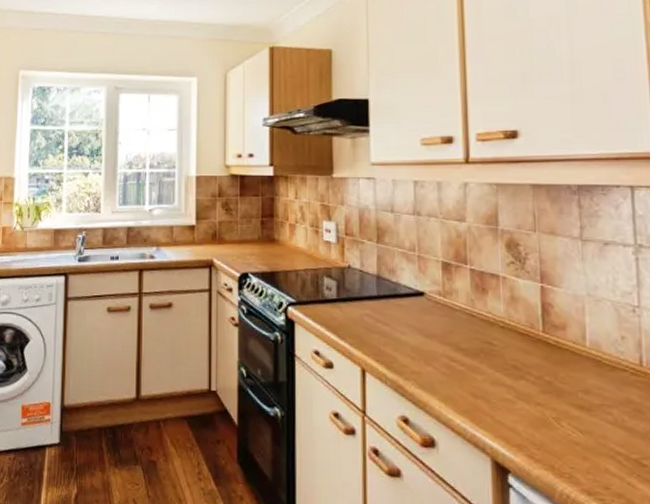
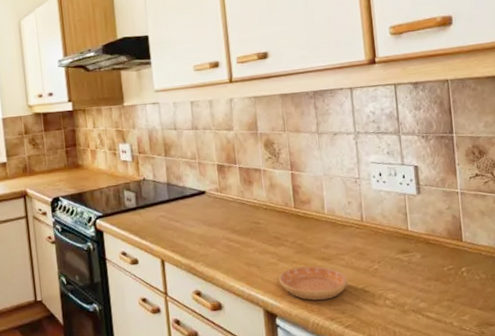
saucer: none [516,411,616,465] -> present [279,266,348,301]

